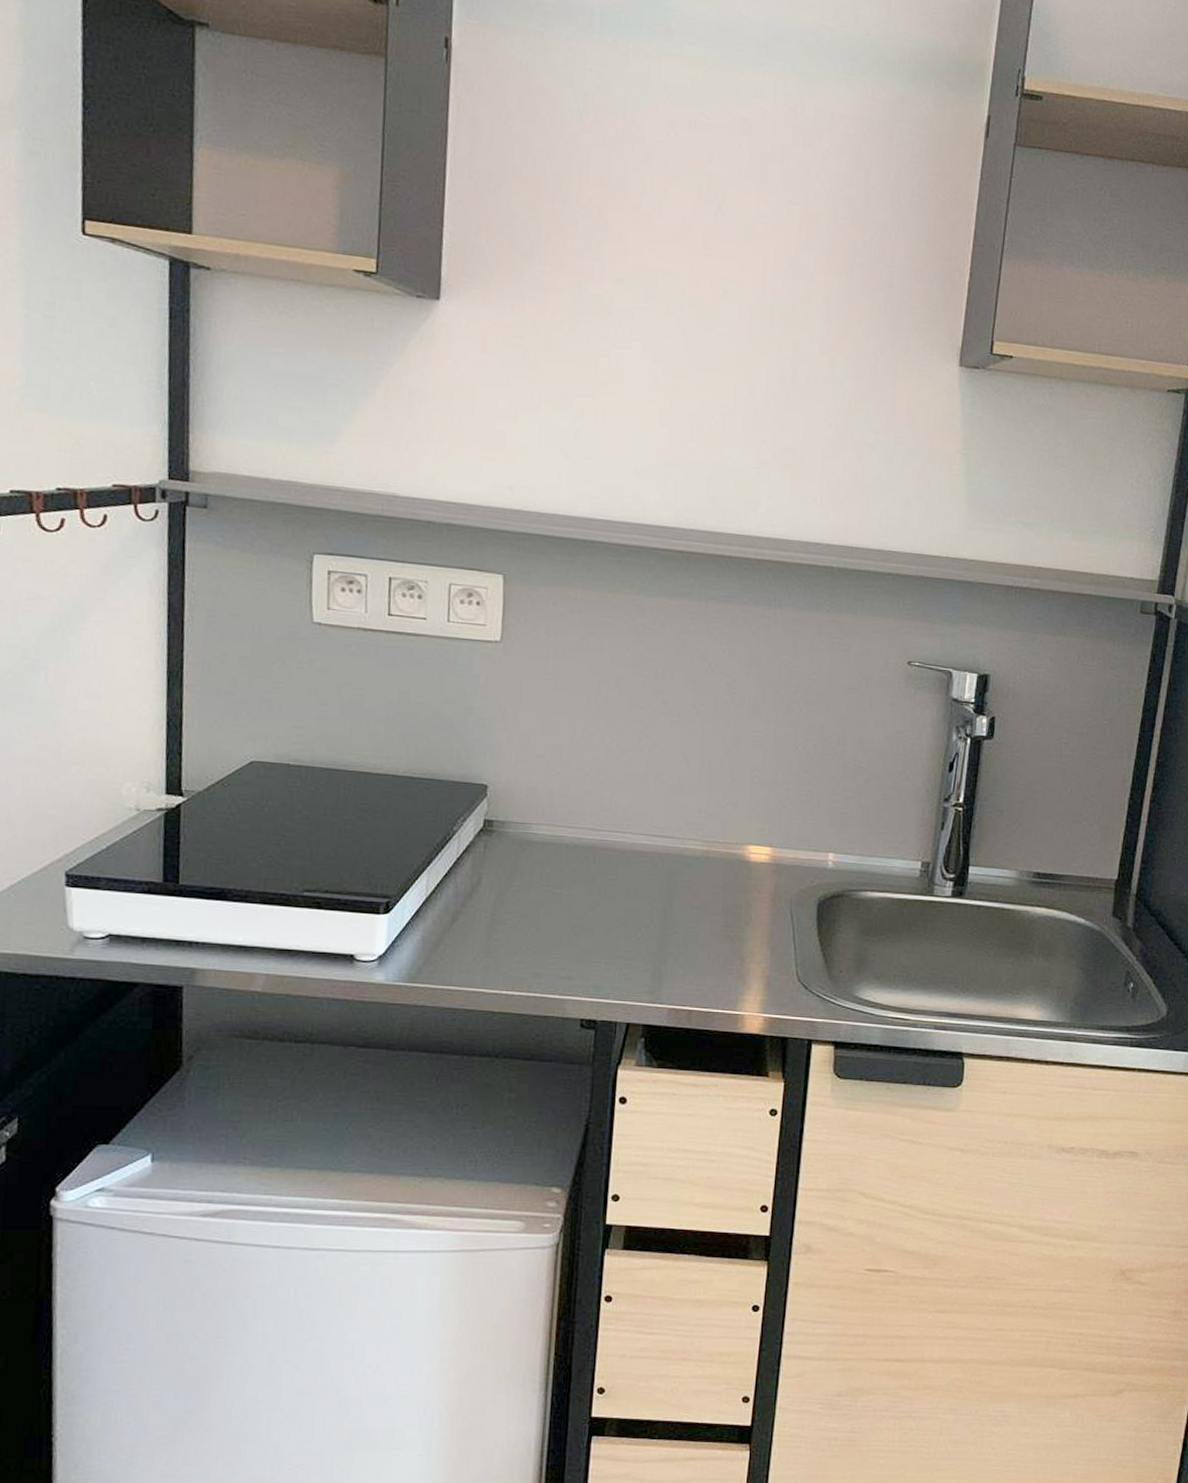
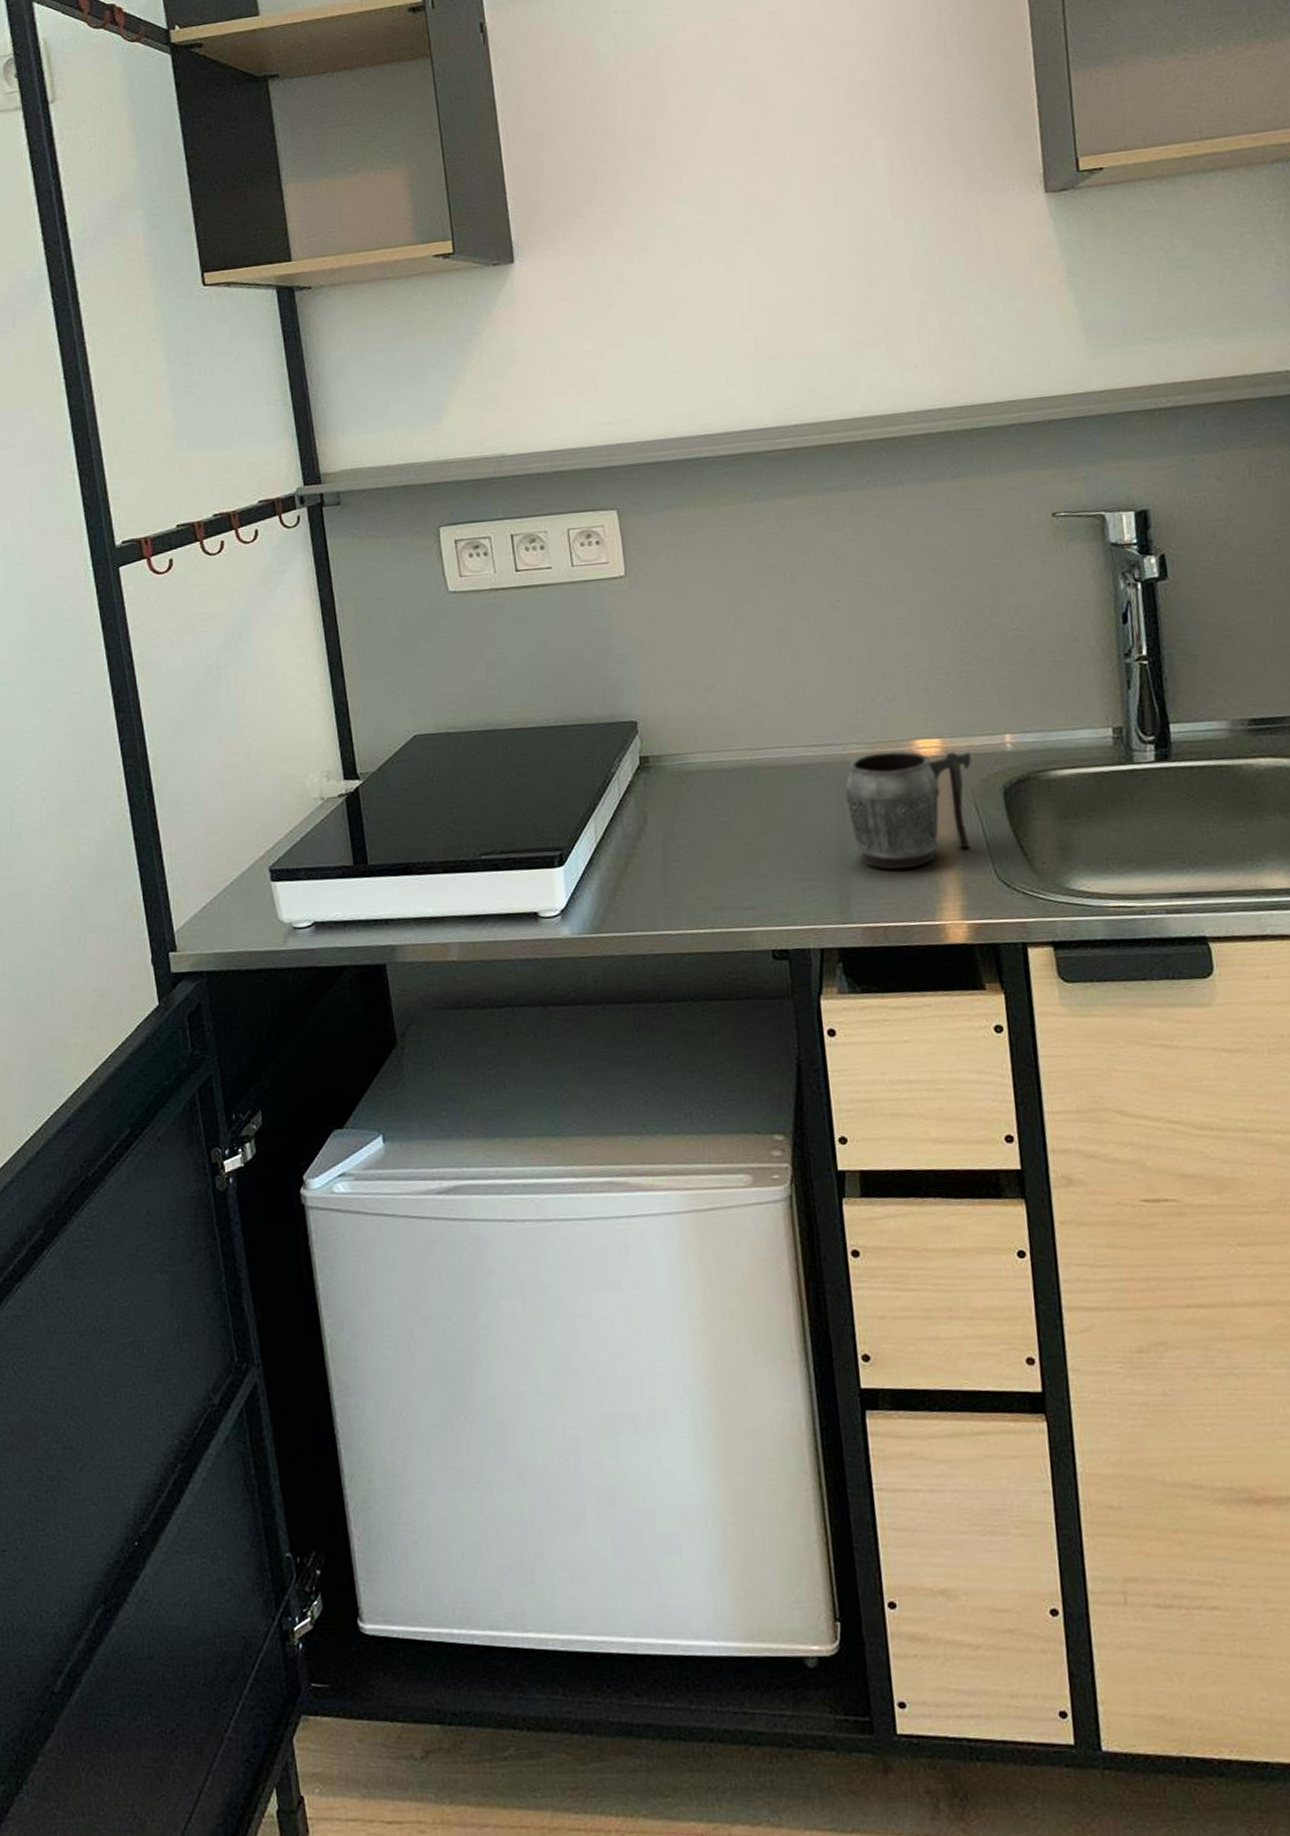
mug: none [675,851,795,961] -> present [845,751,971,870]

